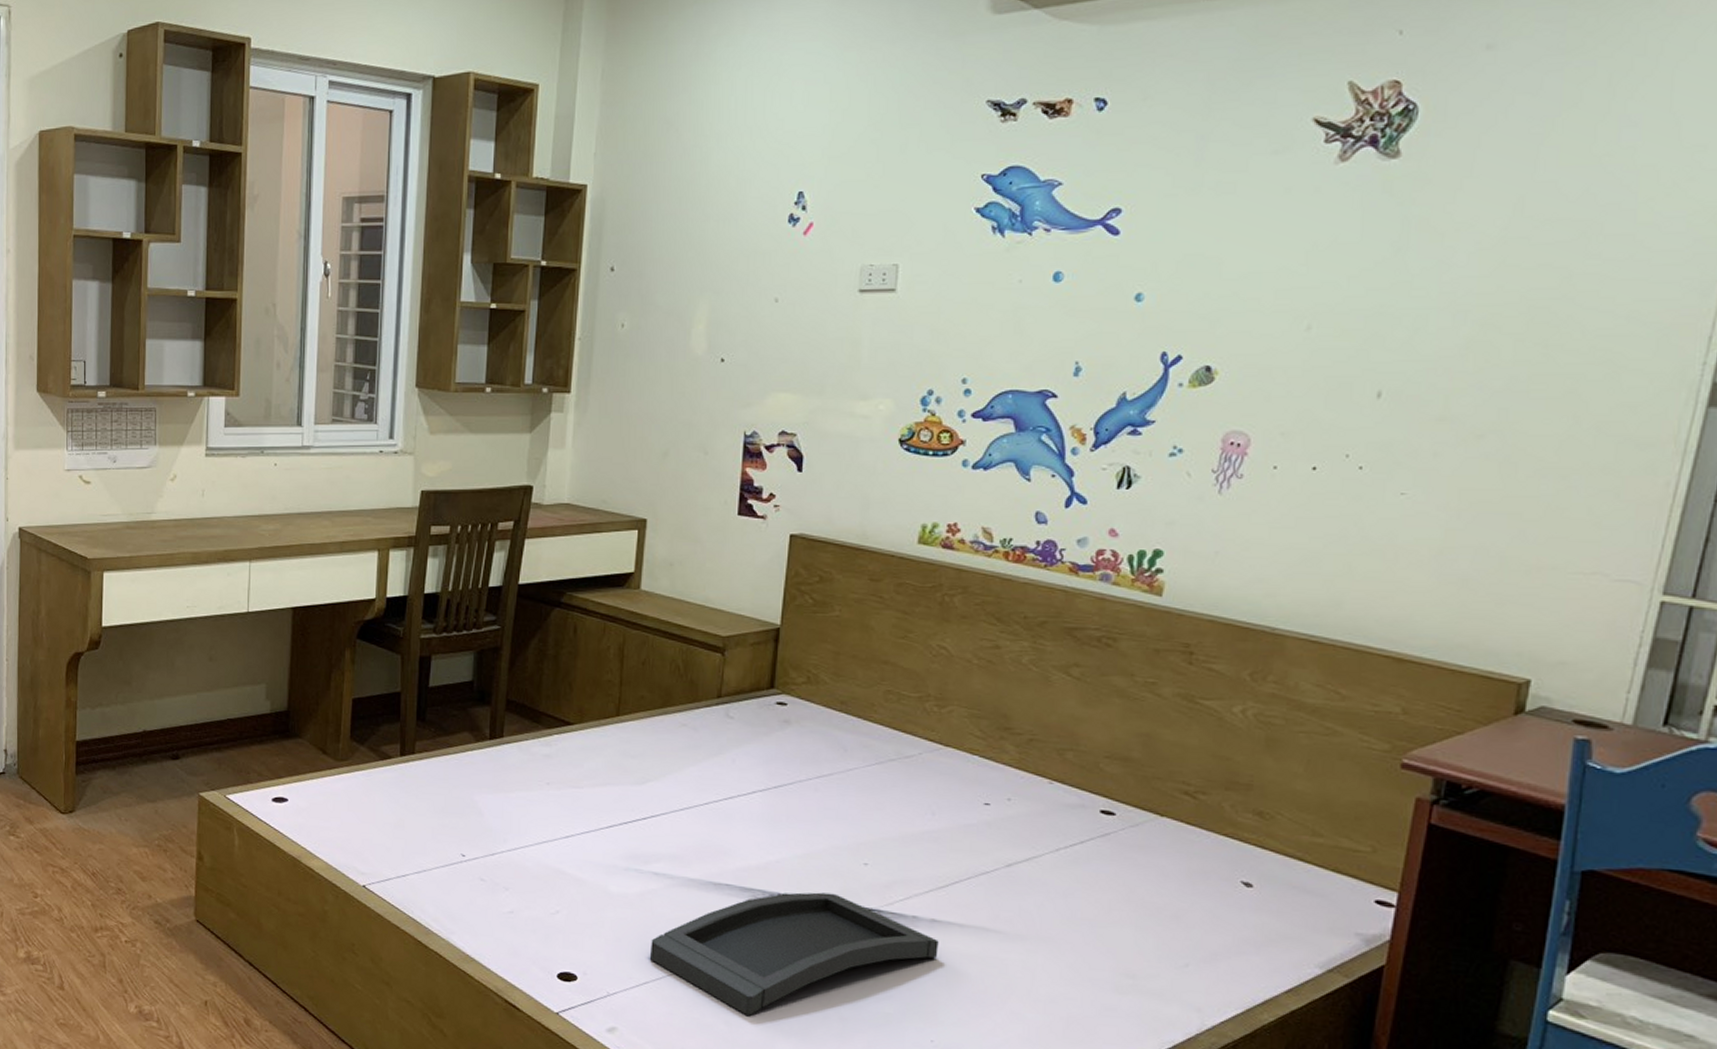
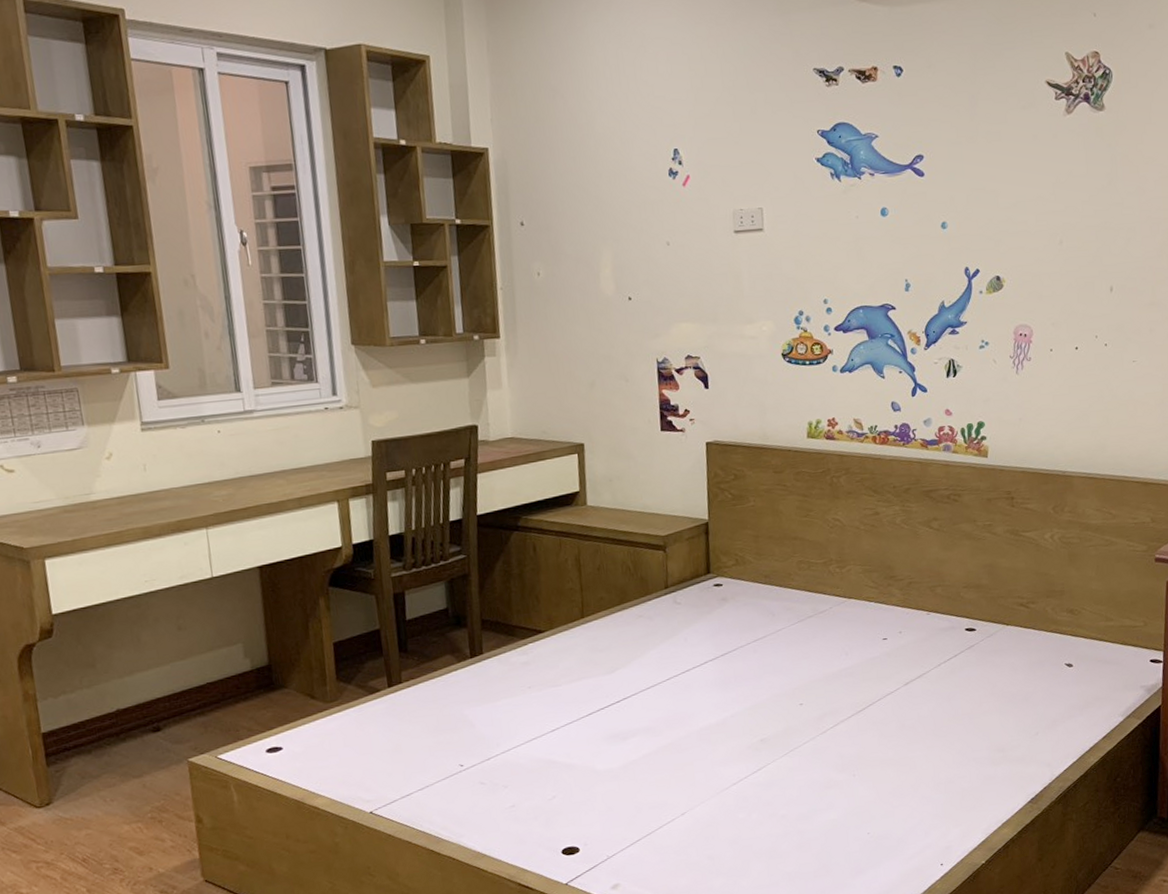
tray: present [649,892,939,1016] -> none [638,733,864,848]

